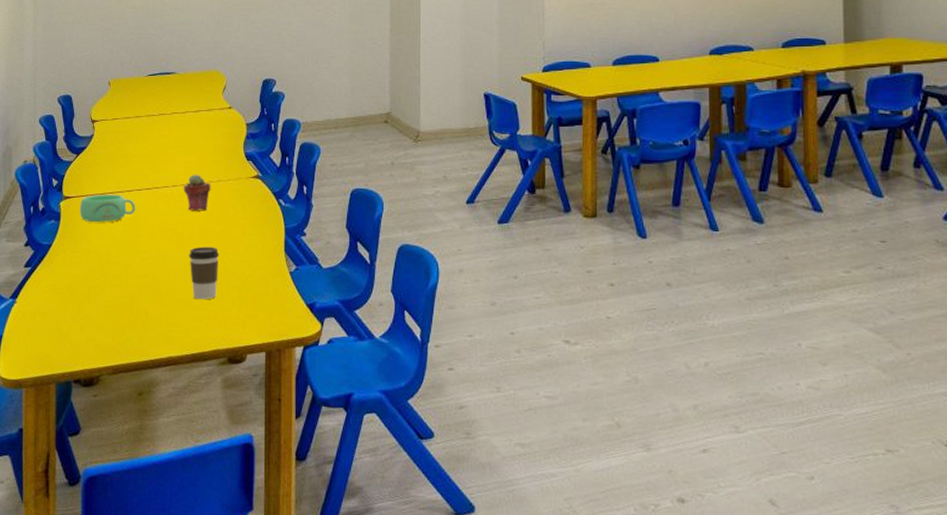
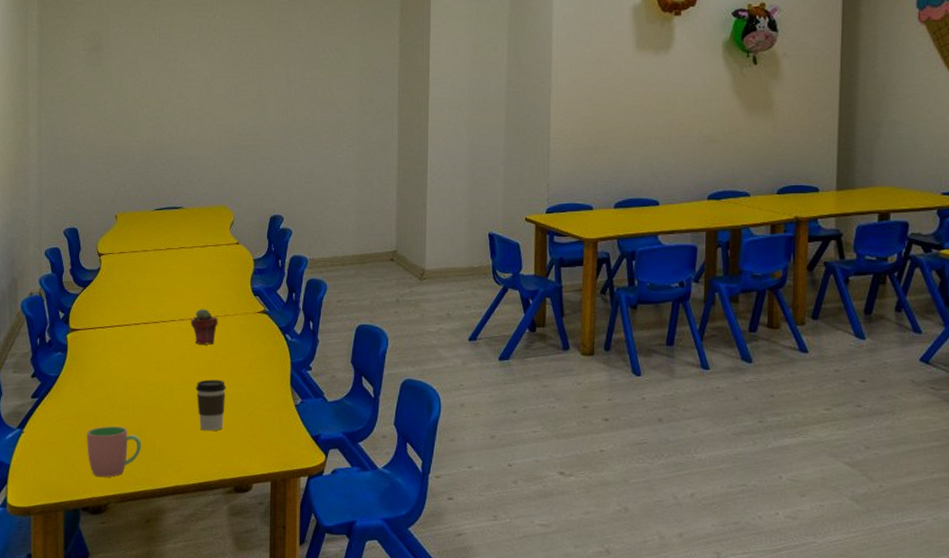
cup: none [78,295,135,349] -> present [86,426,142,478]
mug: present [80,194,136,223] -> none [87,327,143,355]

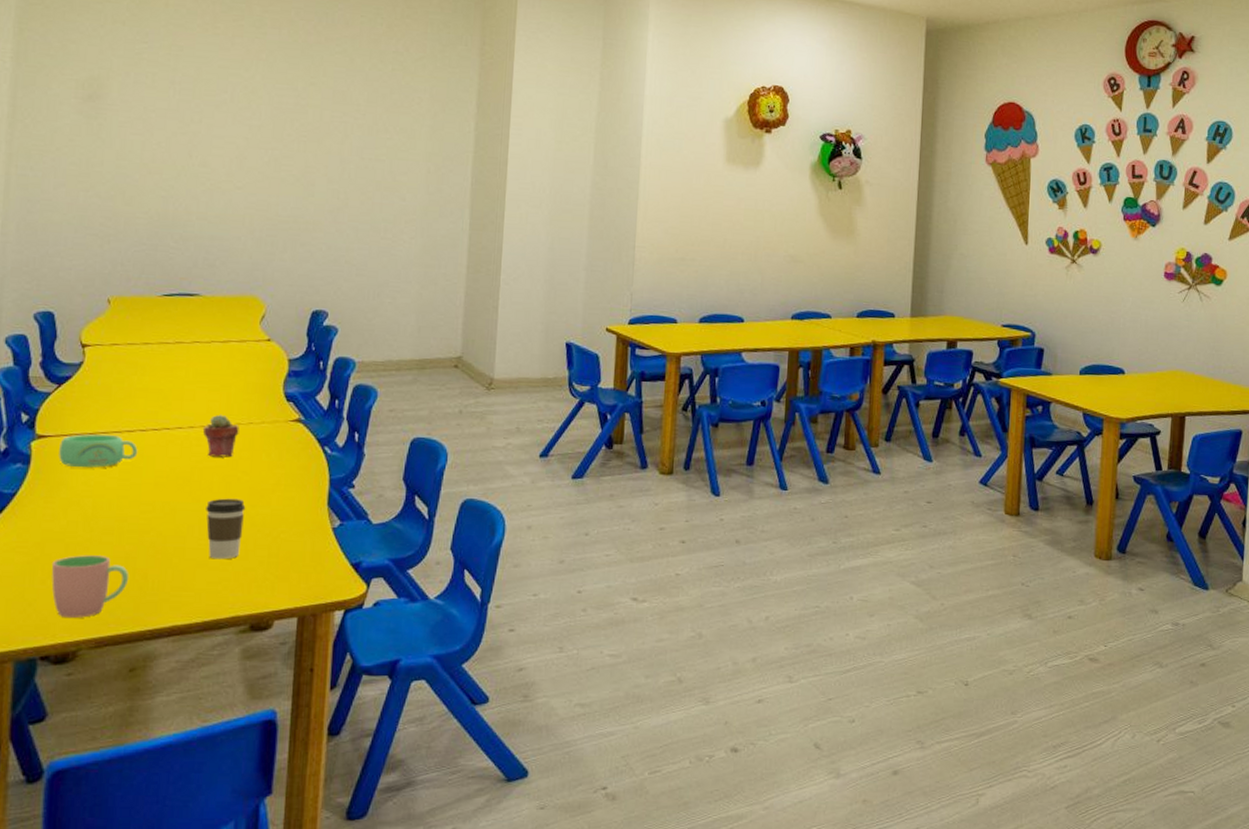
mug: none [87,327,143,355] -> present [59,434,138,468]

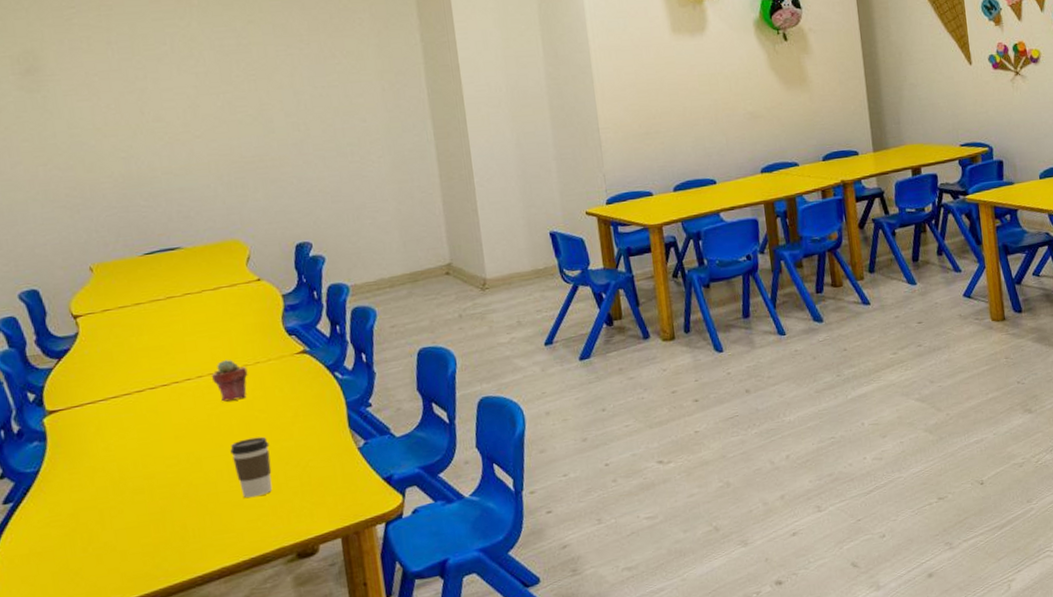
cup: present [51,555,130,619] -> none [89,514,169,580]
mug: present [59,434,138,468] -> none [72,398,152,436]

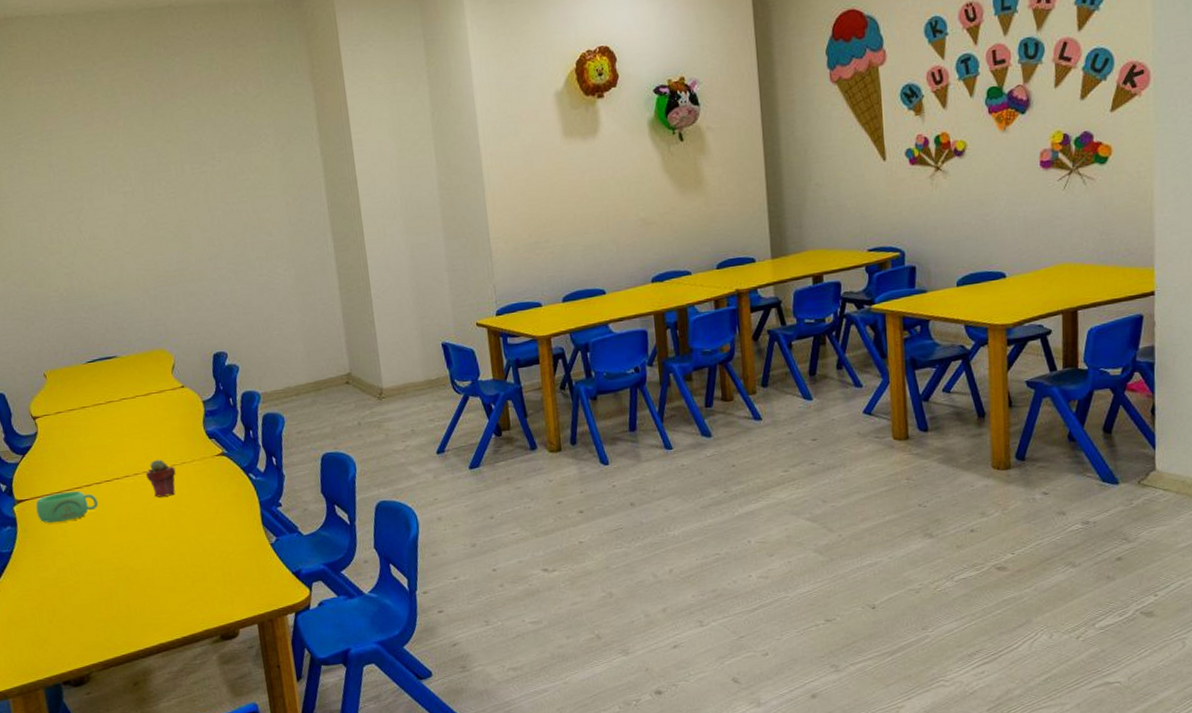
mug: none [72,398,152,436] -> present [35,491,99,523]
coffee cup: present [230,436,273,498] -> none [163,530,199,584]

